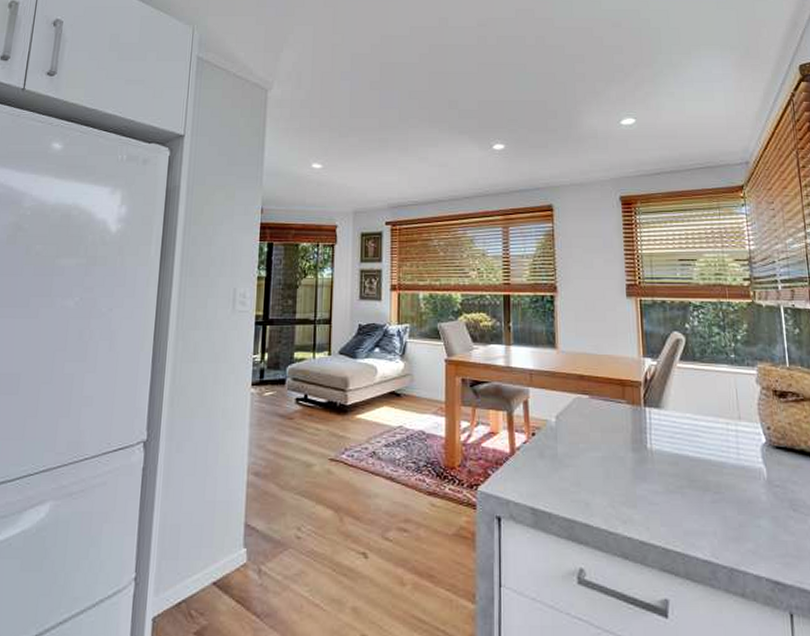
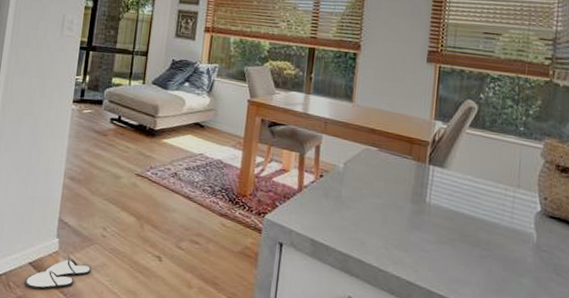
slippers: none [209,570,287,615] -> present [24,258,92,290]

